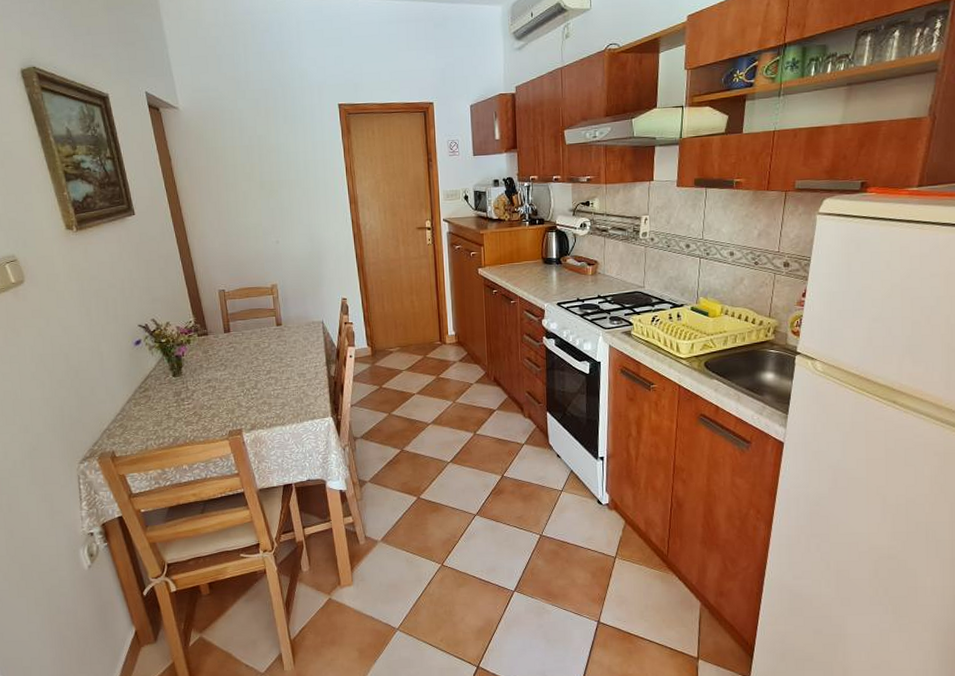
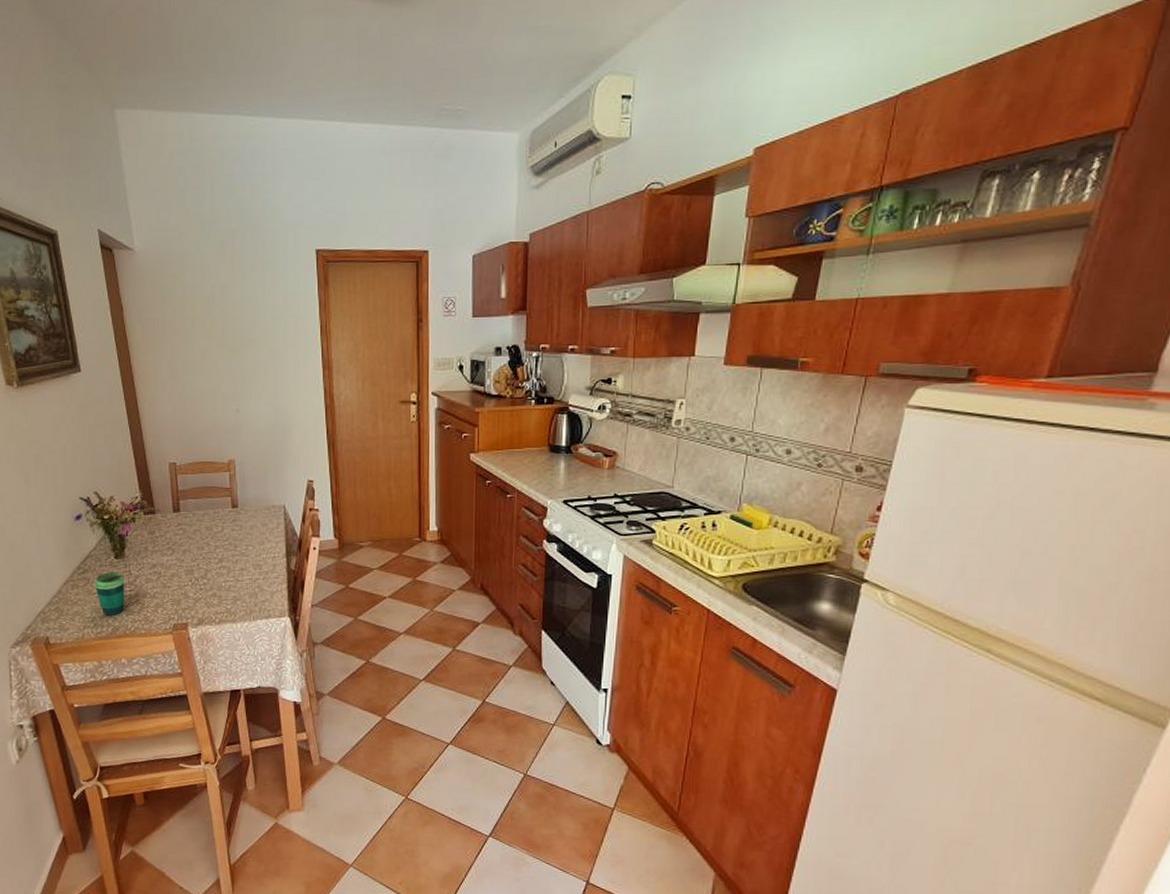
cup: none [155,388,184,428] -> present [94,571,125,616]

